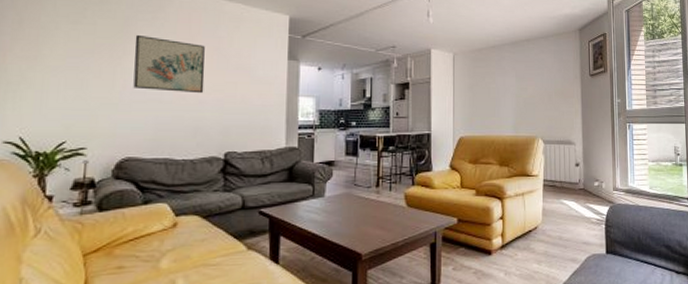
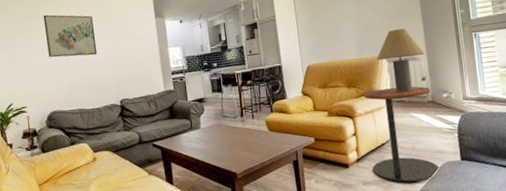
side table: none [516,171,585,275] -> present [364,86,441,183]
table lamp: none [533,110,580,176] -> present [377,29,424,92]

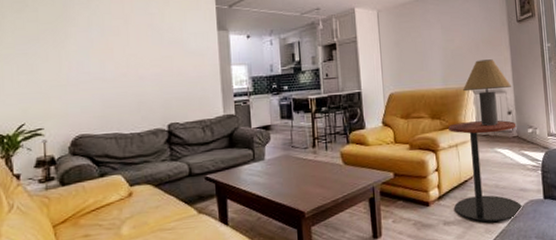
wall art: present [43,14,98,58] -> none [74,17,143,70]

